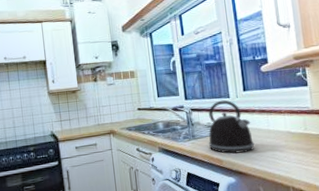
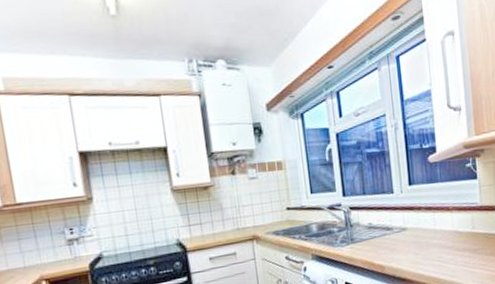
kettle: present [208,100,255,154] -> none [369,196,420,258]

